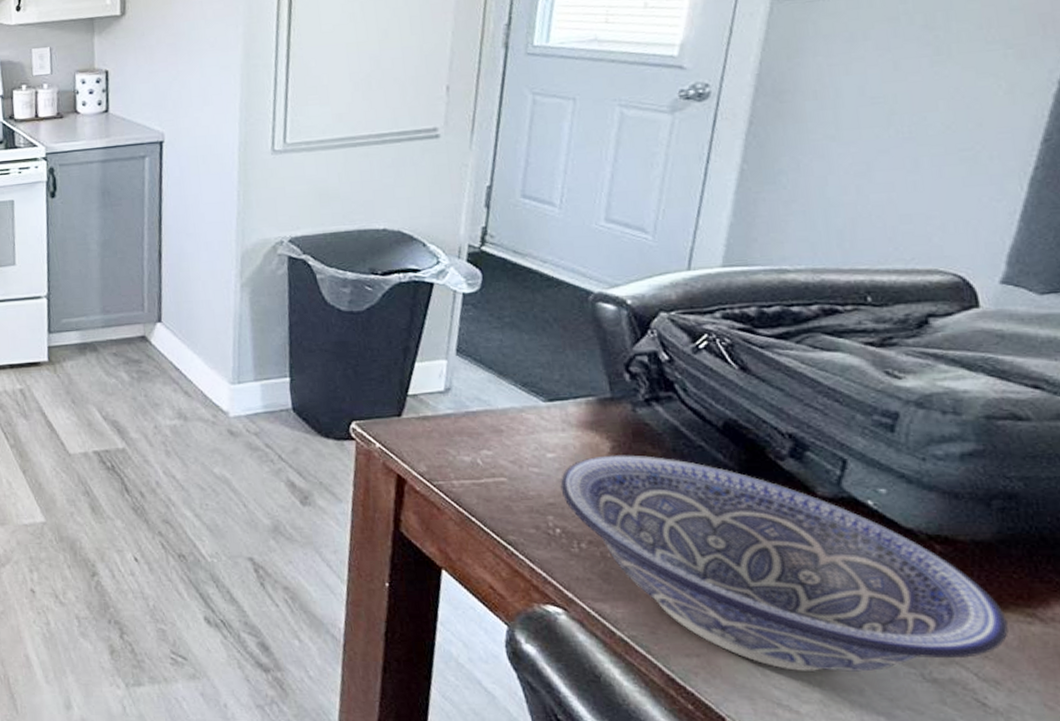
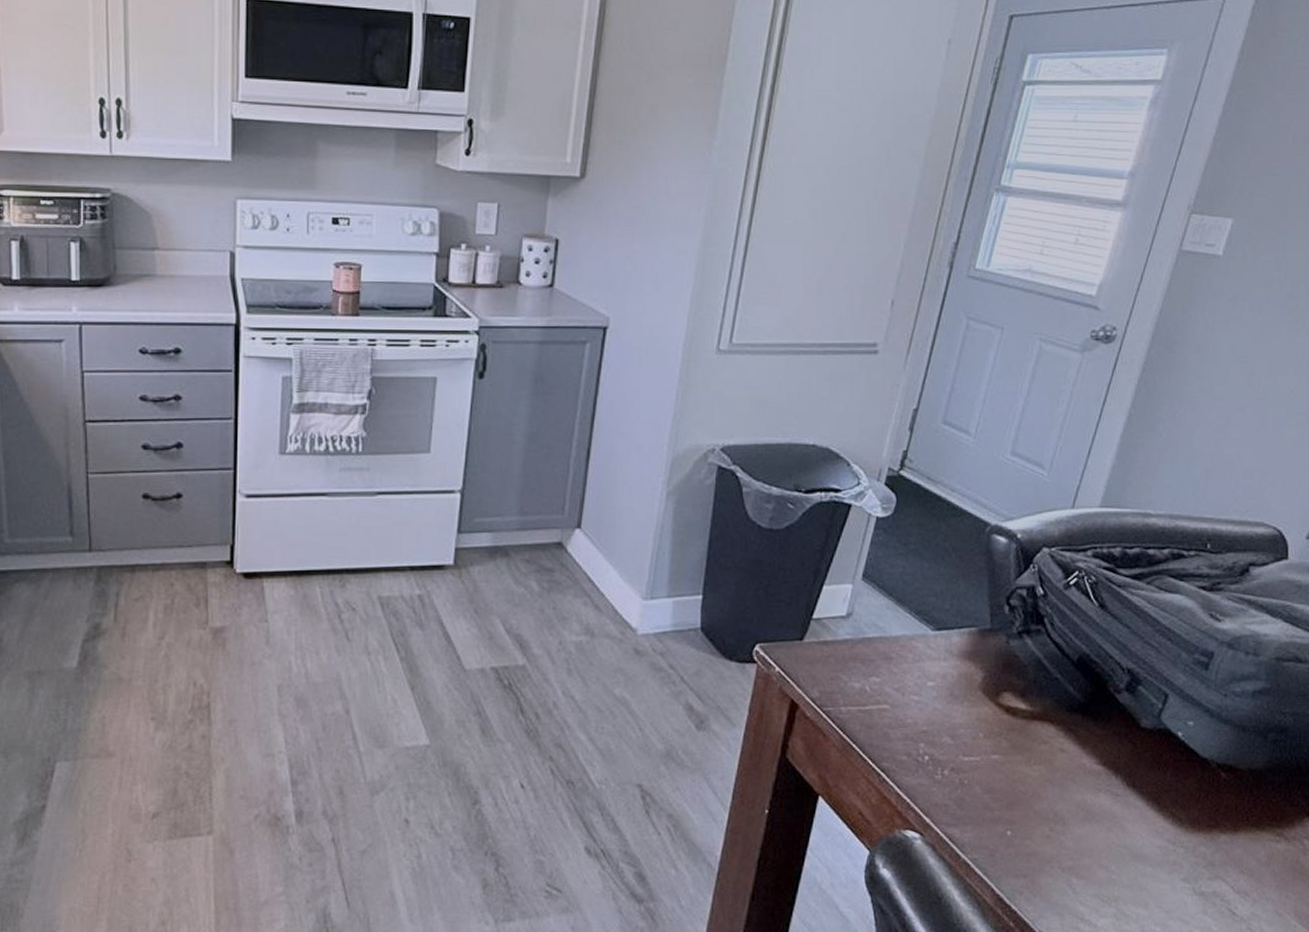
decorative bowl: present [560,455,1009,672] -> none [934,685,1263,888]

